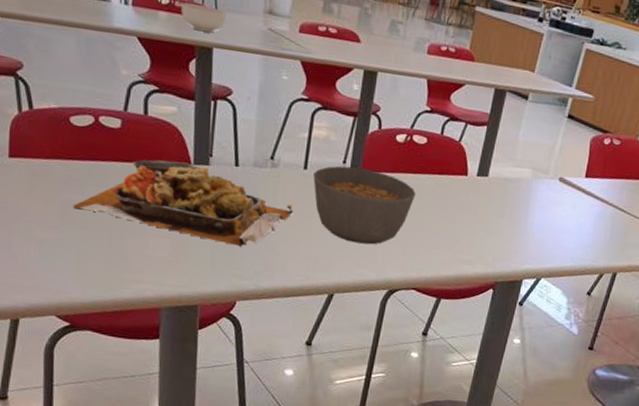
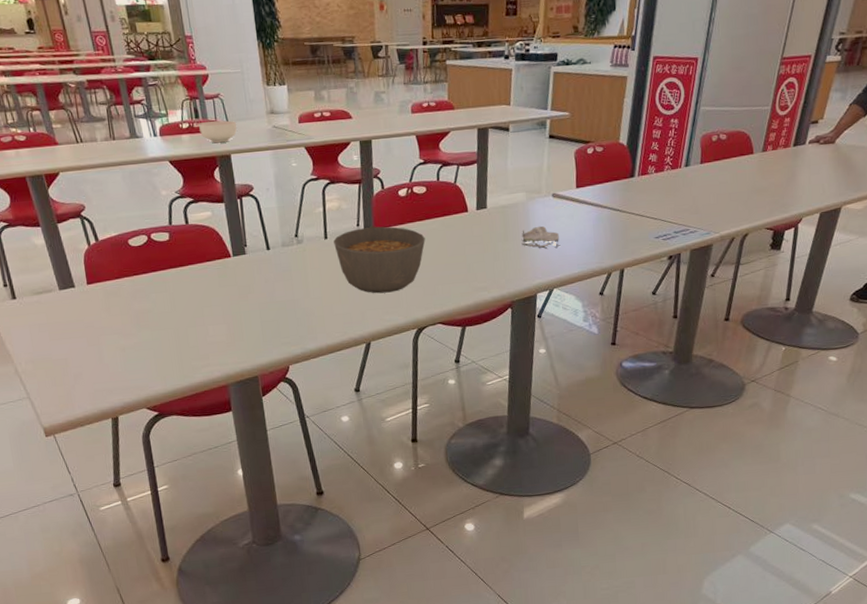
food tray: present [72,159,293,246] -> none [142,256,323,318]
crumpled paper: none [517,208,558,236] -> present [521,226,561,249]

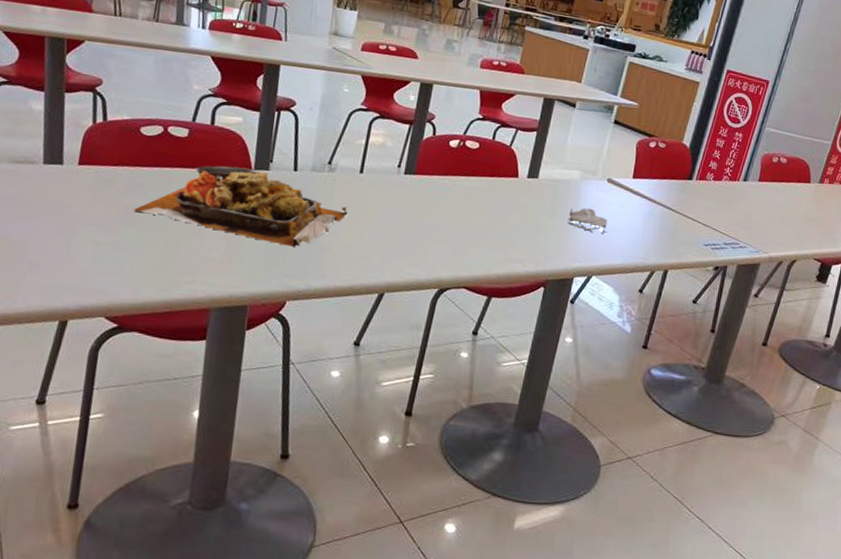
food tray: none [142,256,323,318] -> present [133,166,348,247]
bowl: present [198,120,237,143] -> none [253,26,296,52]
soup bowl: present [333,226,425,294] -> none [368,169,468,244]

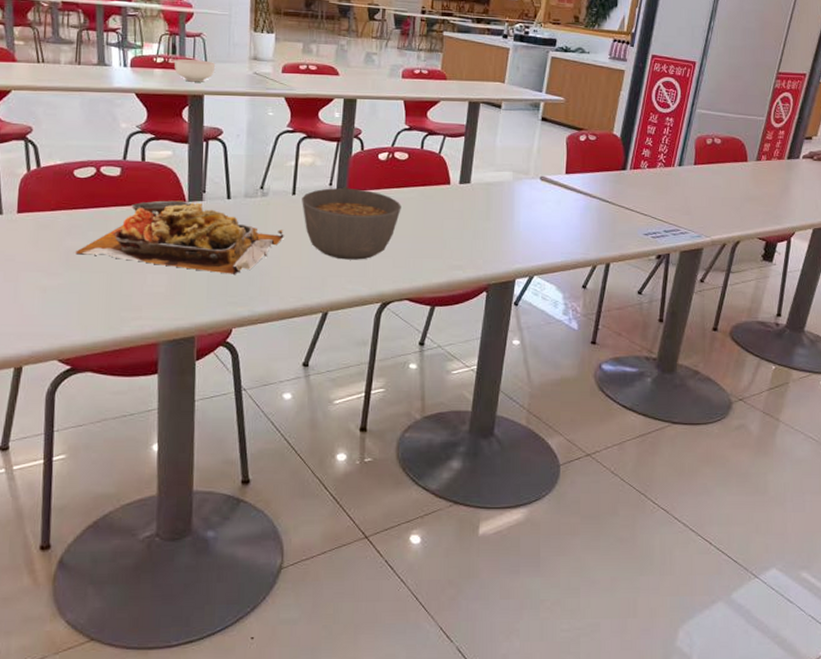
bowl: none [253,26,296,52] -> present [173,59,216,82]
soup bowl: none [368,169,468,244] -> present [302,188,401,260]
crumpled paper: present [567,208,607,234] -> none [504,208,545,233]

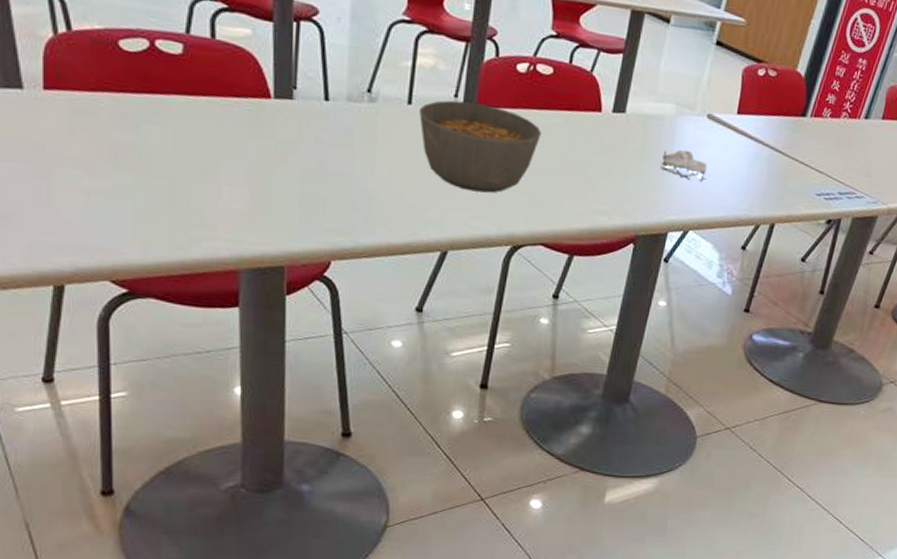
food tray: present [74,200,284,274] -> none [125,92,396,196]
crumpled paper: none [504,208,545,233] -> present [660,149,707,181]

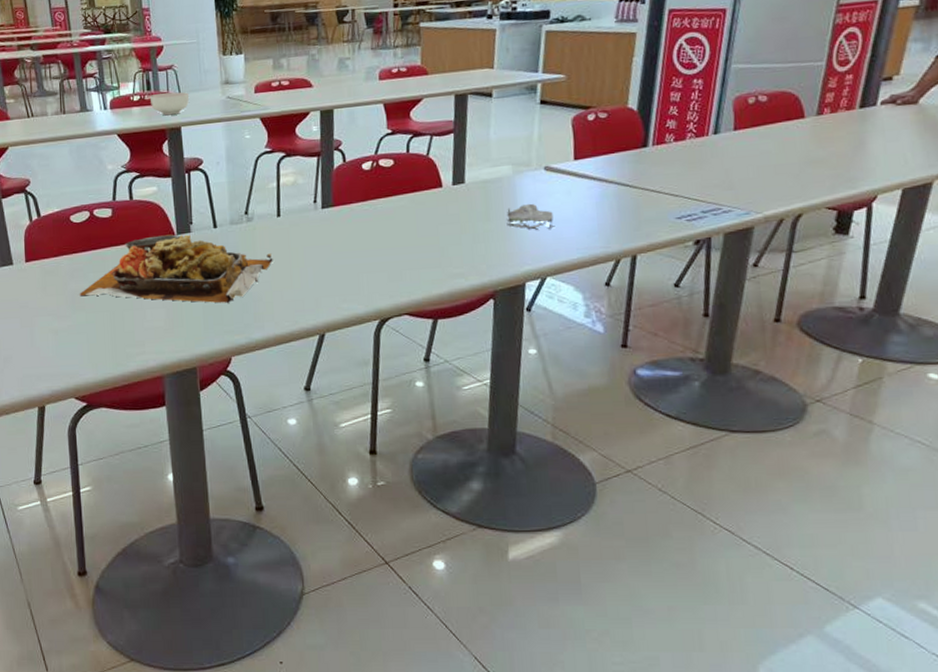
food tray: none [125,92,396,196] -> present [78,234,273,303]
soup bowl: present [419,100,541,193] -> none [287,203,392,278]

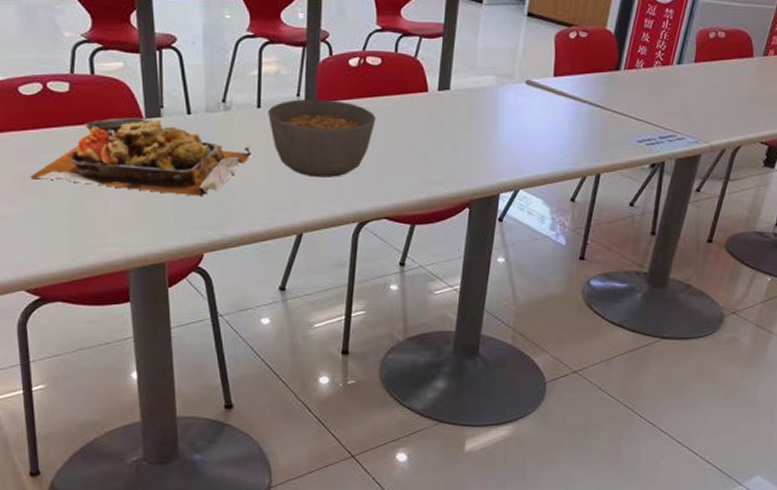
soup bowl: none [287,203,392,278] -> present [268,99,376,177]
crumpled paper: present [506,203,555,230] -> none [487,116,531,143]

